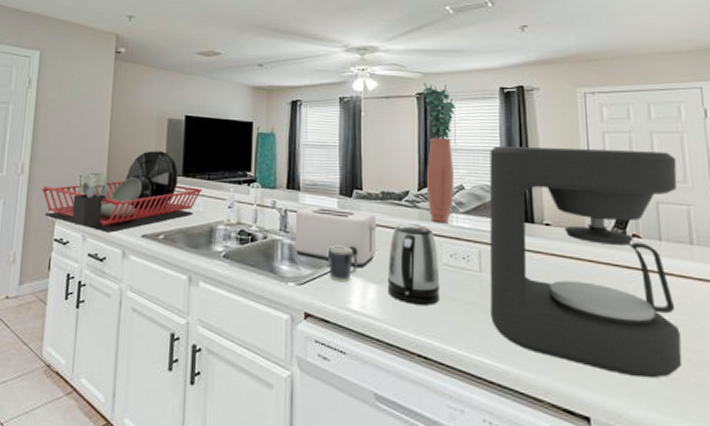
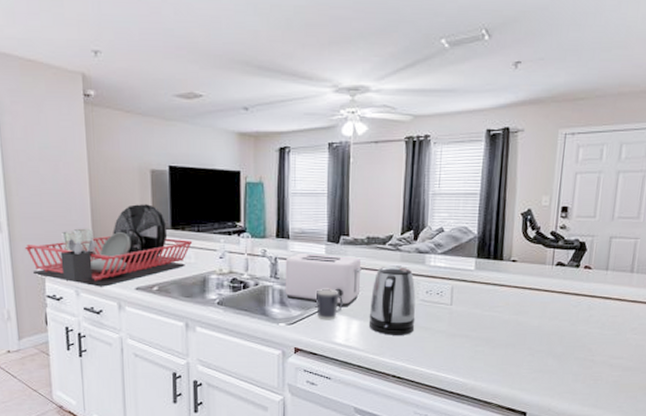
vase: present [422,81,455,224] -> none [409,124,442,264]
coffee maker: present [489,146,683,378] -> none [456,189,635,380]

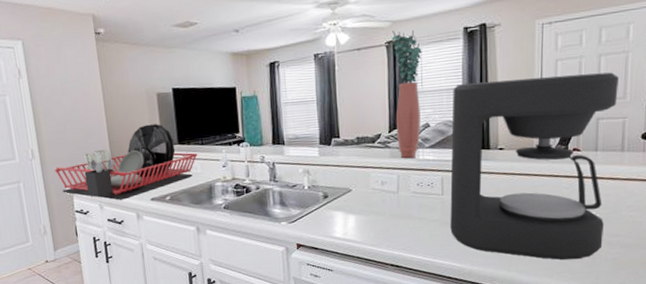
toaster: present [285,253,362,307] -> none [282,156,354,204]
mug: present [315,289,343,320] -> none [312,188,339,217]
kettle: present [368,265,416,335] -> none [364,162,409,227]
vase: none [409,124,442,264] -> present [391,29,422,159]
coffee maker: none [456,189,635,380] -> present [450,72,619,260]

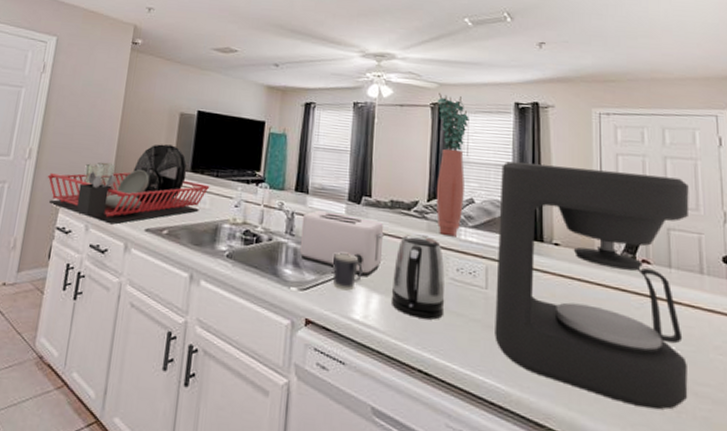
toaster: none [282,156,354,204] -> present [299,210,384,277]
mug: none [312,188,339,217] -> present [332,253,363,291]
kettle: none [364,162,409,227] -> present [390,234,445,320]

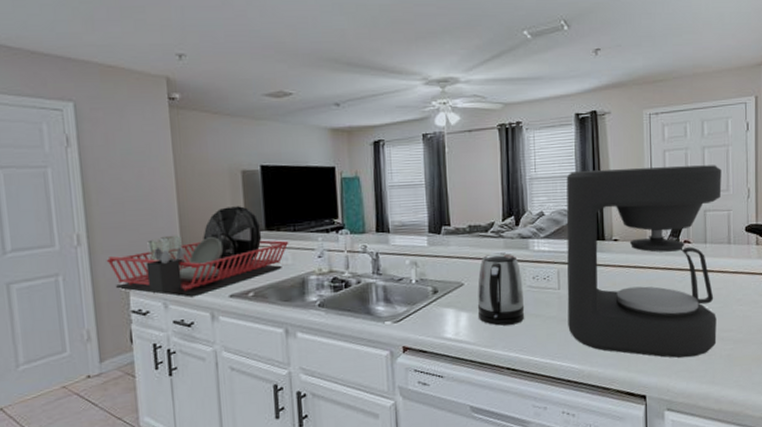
toaster: present [299,210,384,277] -> none [387,246,466,300]
mug: present [332,253,363,291] -> none [420,282,450,315]
vase: present [436,92,469,237] -> none [503,112,535,250]

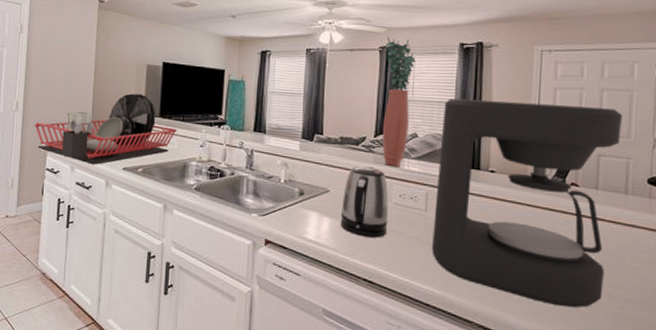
vase: none [503,112,535,250] -> present [382,36,416,168]

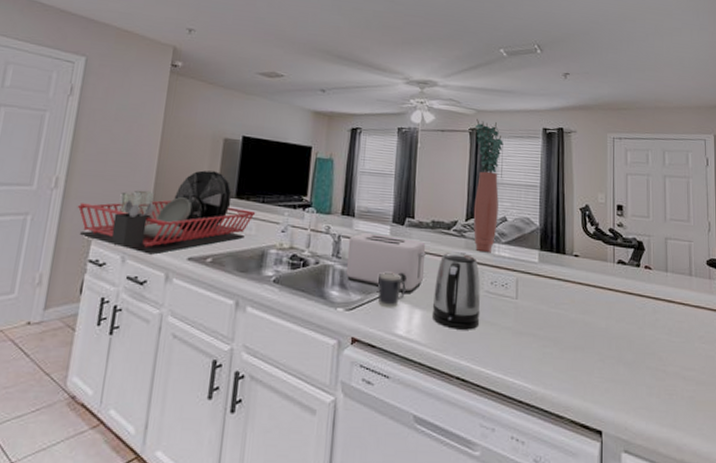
toaster: none [258,148,335,204] -> present [346,233,426,295]
mug: none [288,184,315,215] -> present [377,273,406,308]
coffee maker: present [432,98,622,308] -> none [523,182,683,394]

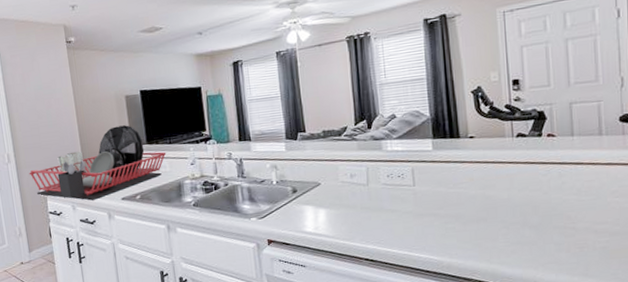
toaster: present [346,233,426,295] -> none [249,150,322,198]
mug: present [377,273,406,308] -> none [281,182,308,212]
kettle: present [431,252,481,330] -> none [334,154,381,221]
vase: present [473,118,503,253] -> none [351,25,387,151]

